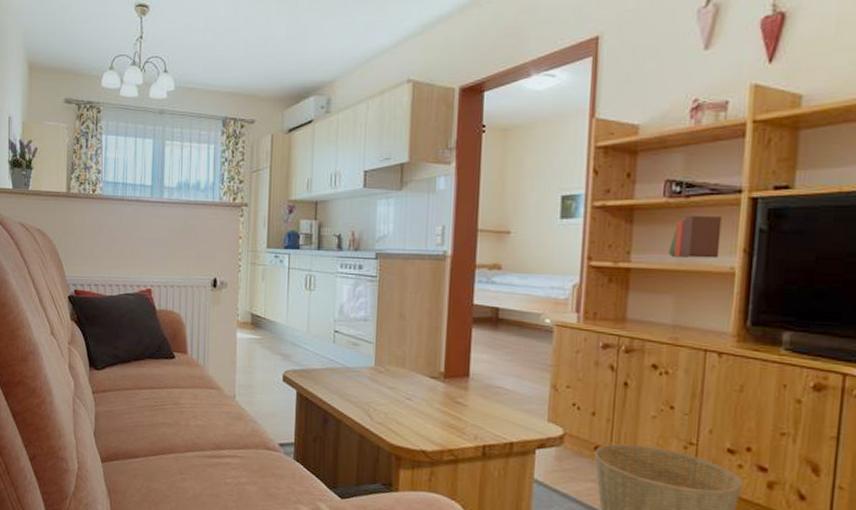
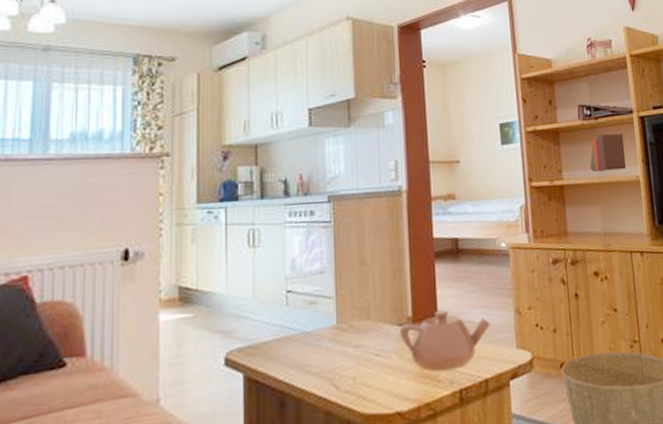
teapot: none [430,372,524,428] -> present [399,310,491,372]

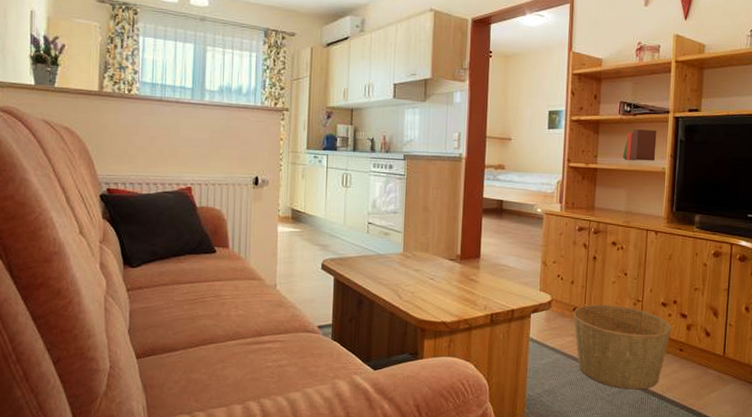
teapot: present [399,310,491,372] -> none [449,253,522,299]

